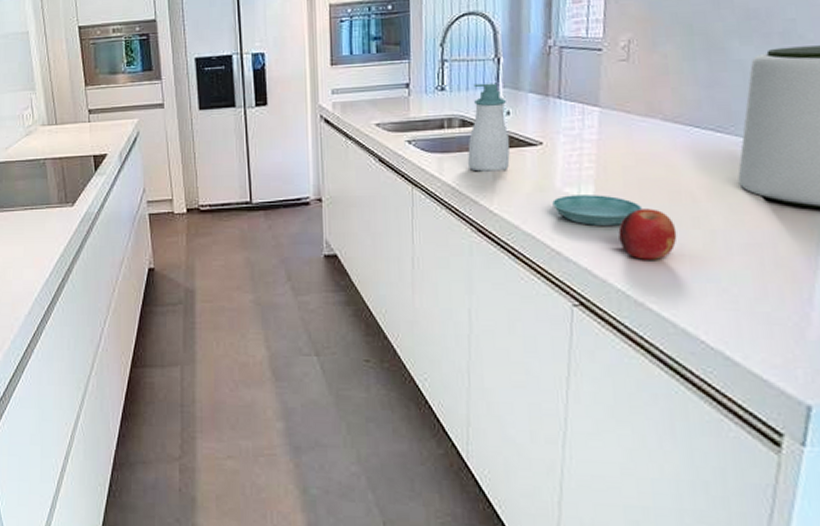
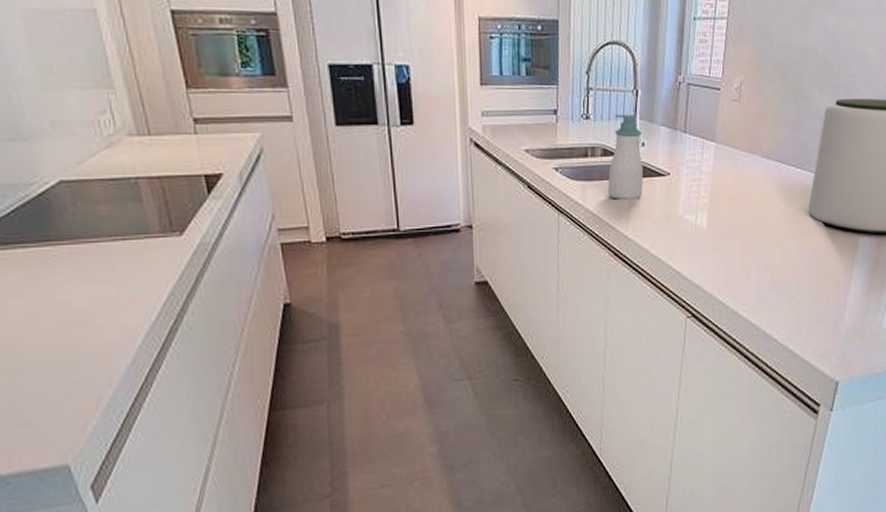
saucer: present [552,195,643,226] -> none [675,221,742,248]
fruit: present [618,209,678,260] -> none [723,233,764,276]

